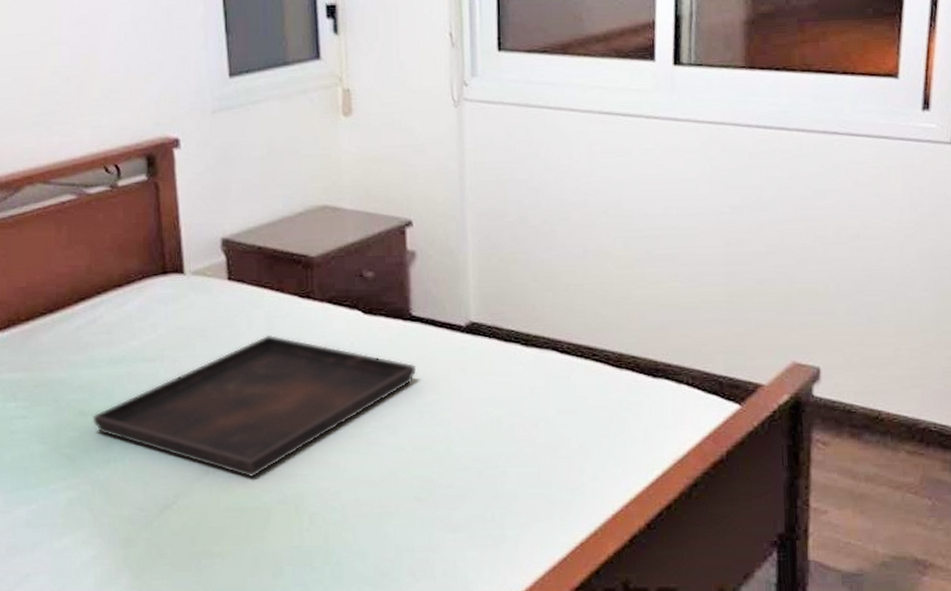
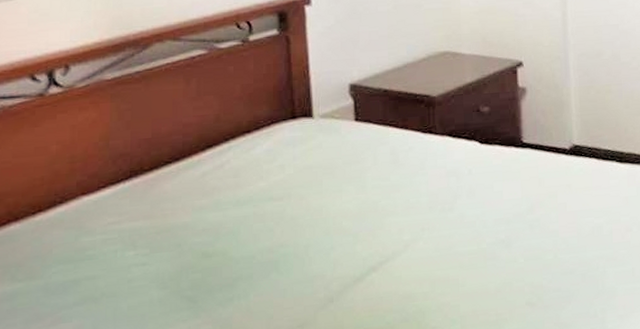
serving tray: present [92,334,417,478] -> none [216,167,528,301]

